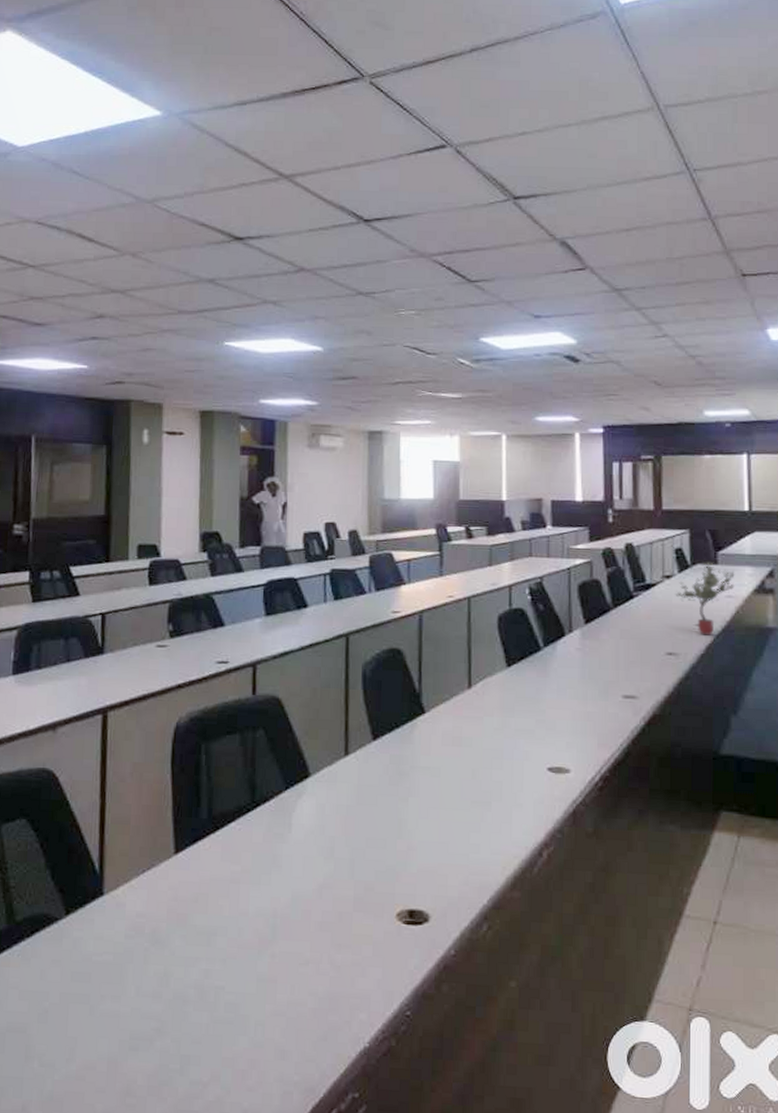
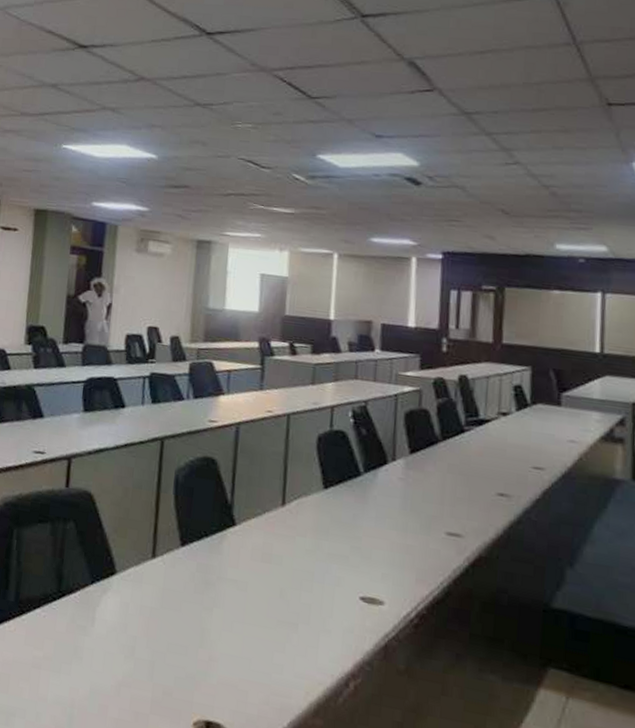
potted tree: present [675,561,735,635] -> none [511,402,580,480]

